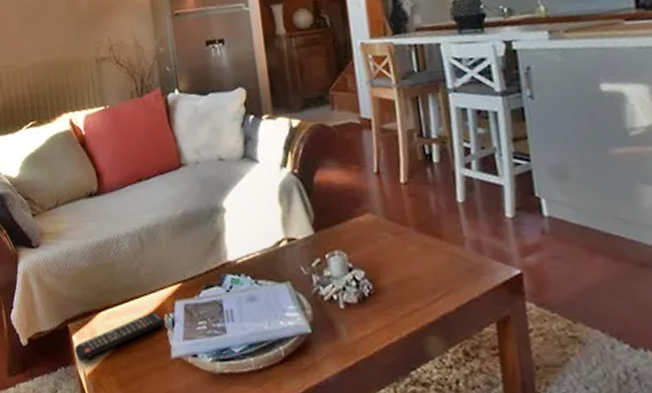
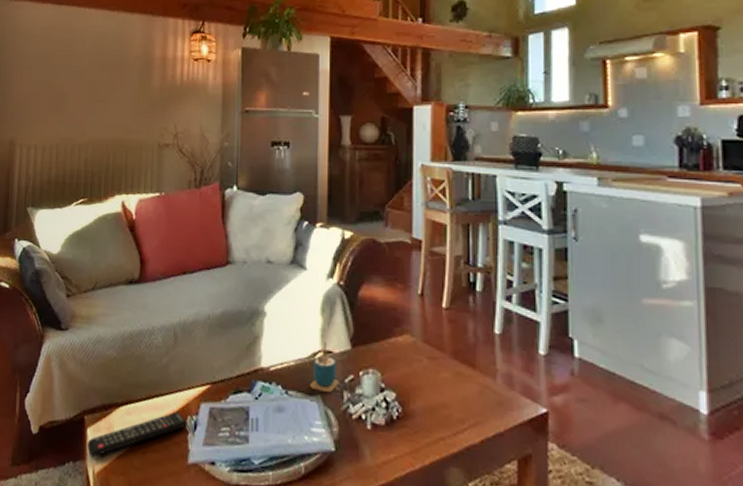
cup: none [278,229,307,277] -> present [310,341,339,392]

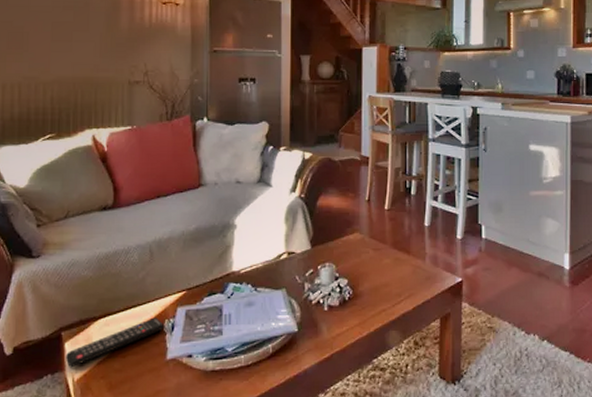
cup: present [310,341,339,392] -> none [276,245,301,285]

